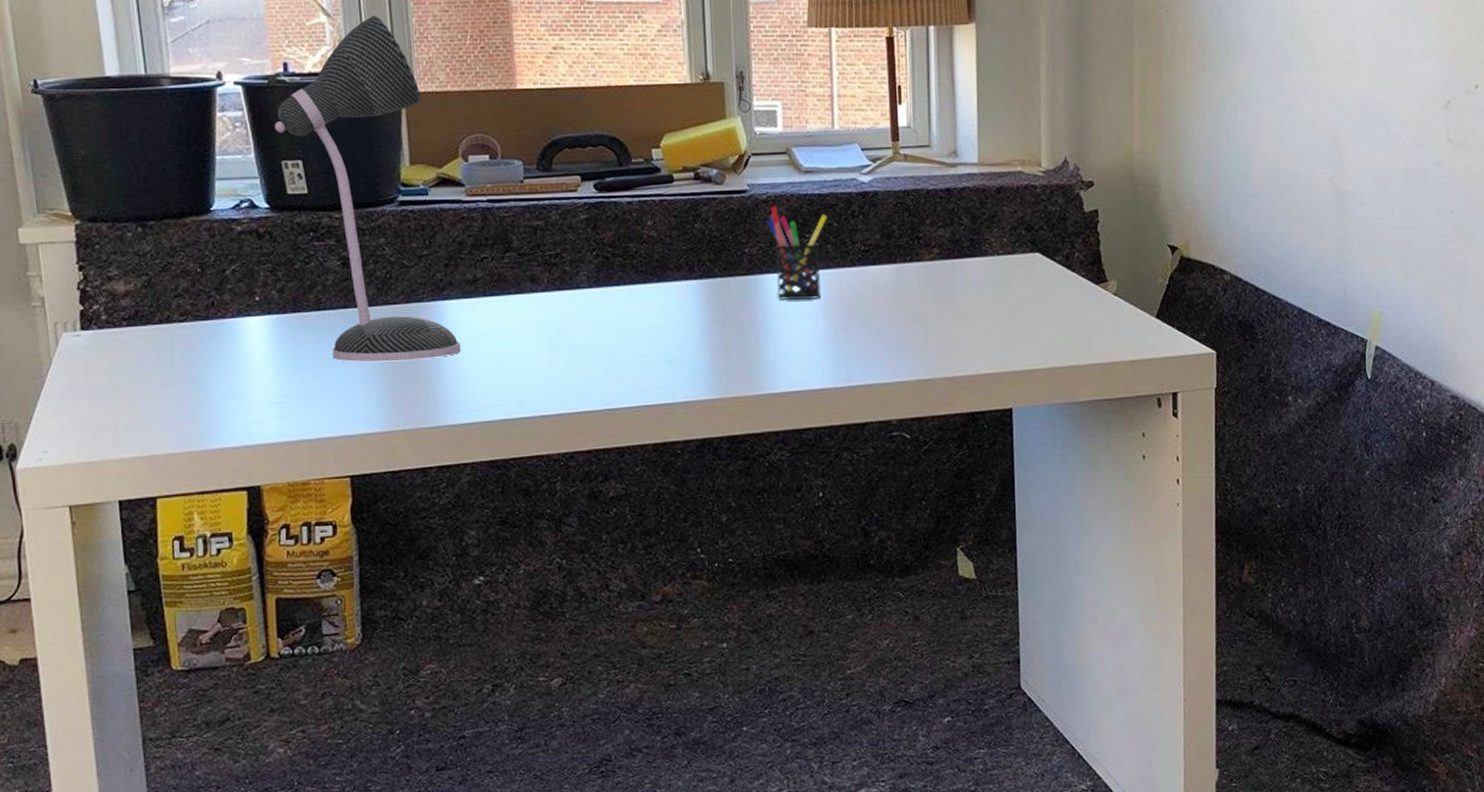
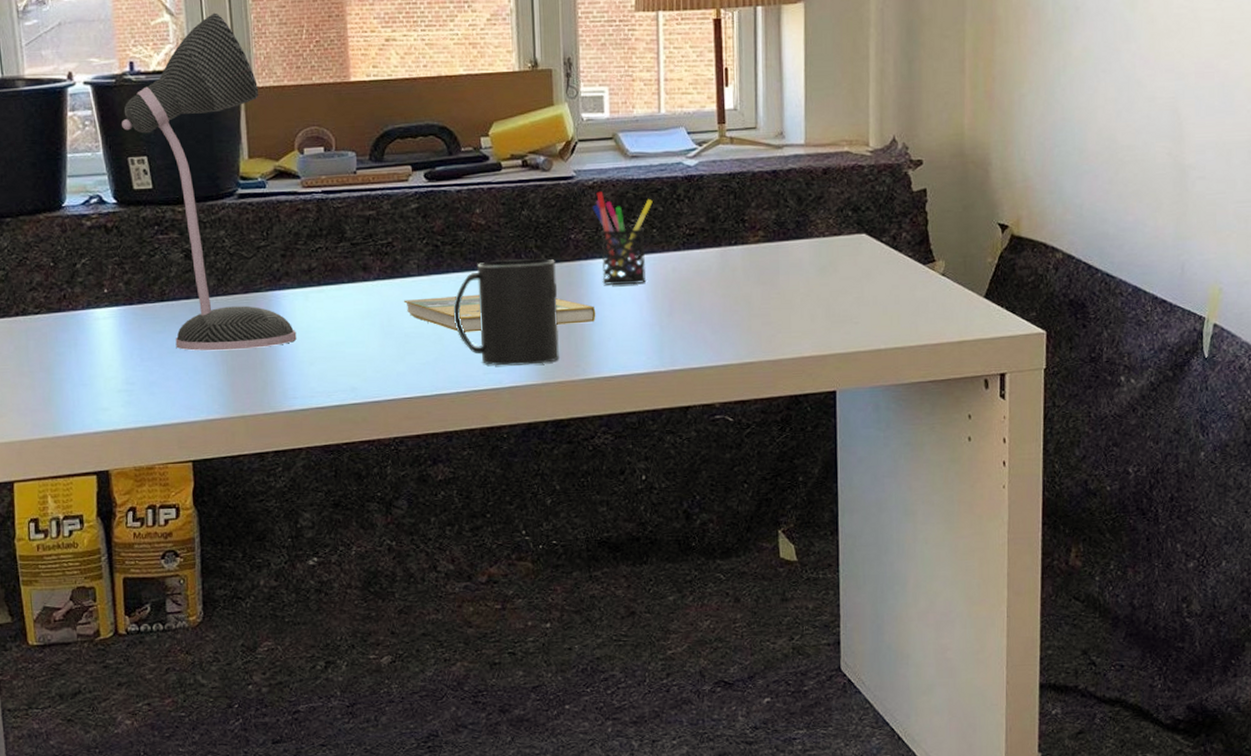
booklet: none [574,307,771,346] -> present [404,294,596,333]
mug: none [624,271,734,381] -> present [453,258,559,366]

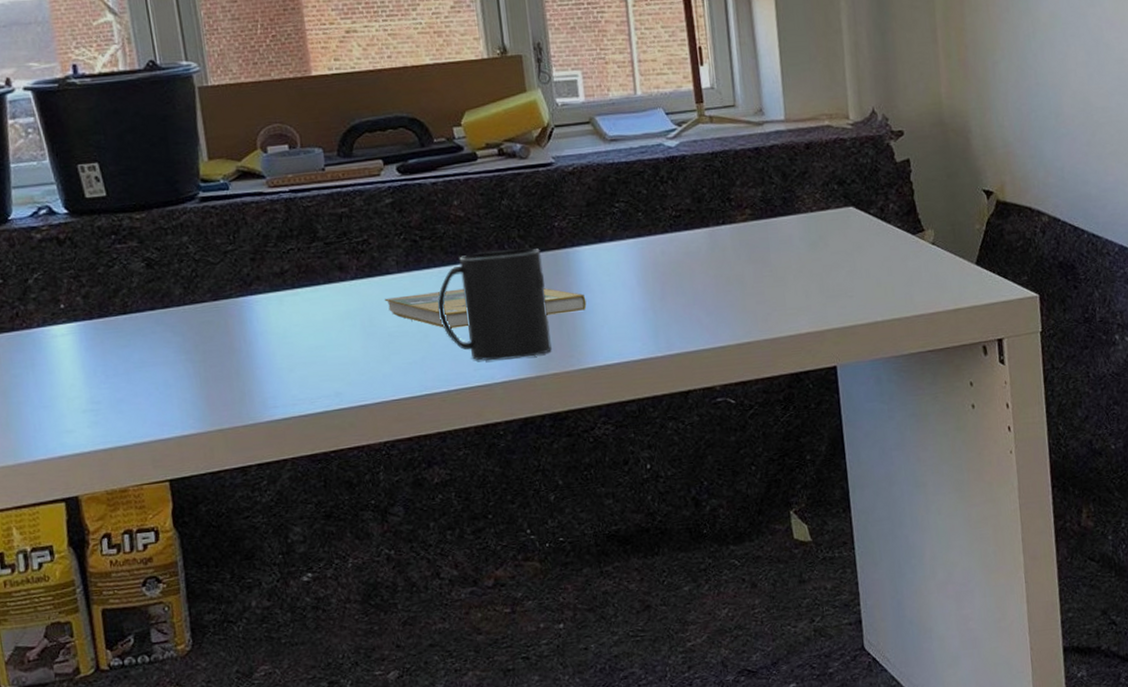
desk lamp: present [122,12,297,351] -> none [68,10,273,364]
pen holder: present [592,191,653,285] -> none [574,177,636,272]

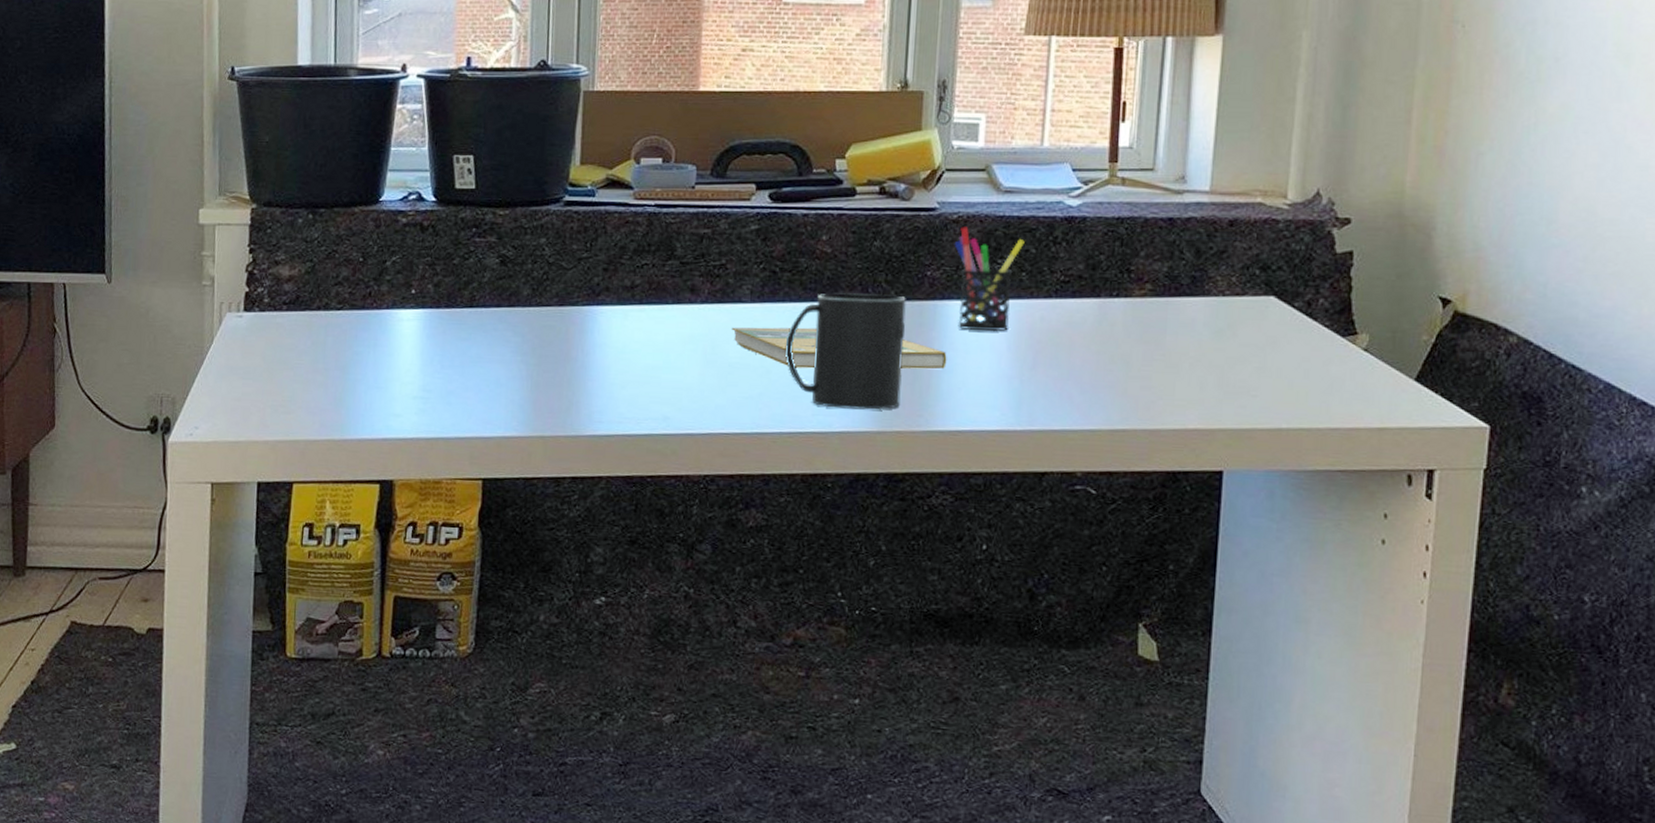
pen holder: none [574,177,636,272] -> present [954,227,1025,332]

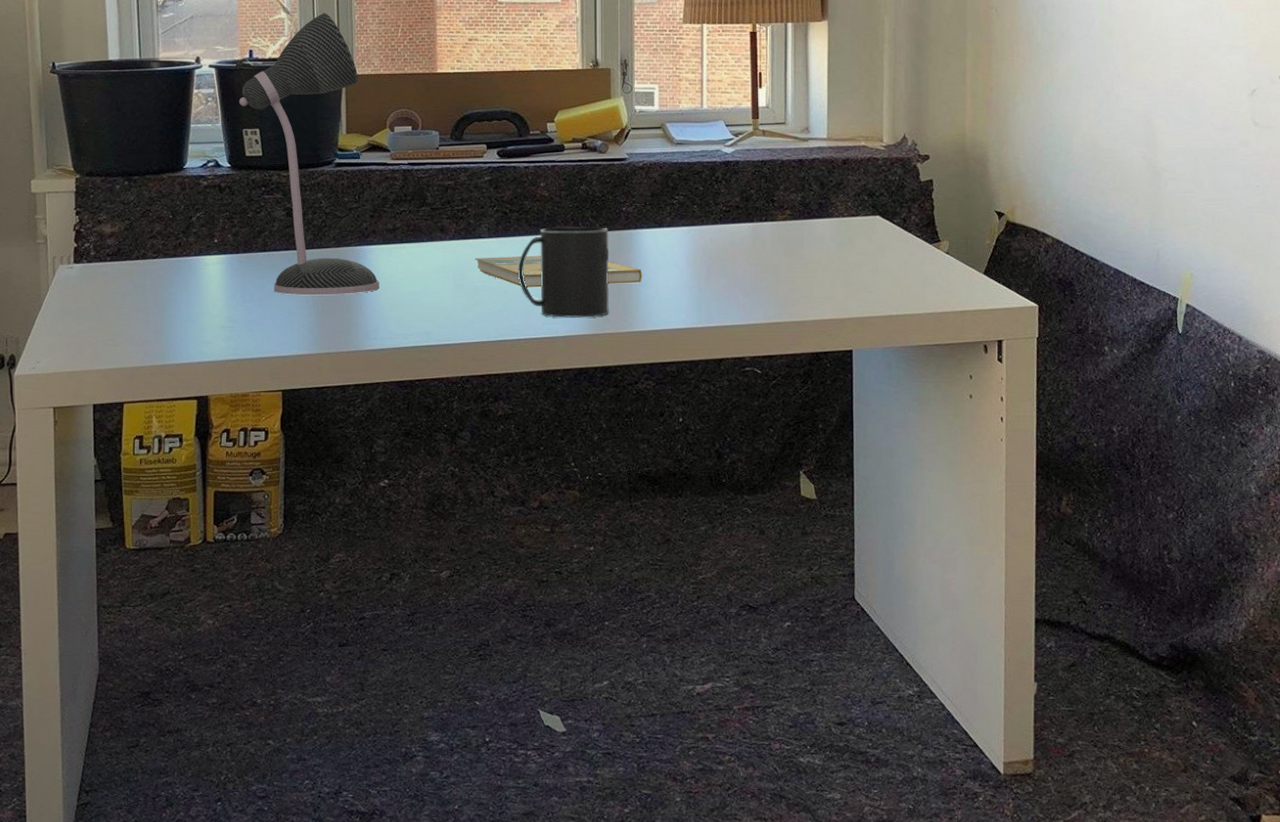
desk lamp: none [451,11,611,365] -> present [239,12,380,296]
pen holder: present [954,227,1025,332] -> none [641,172,694,252]

